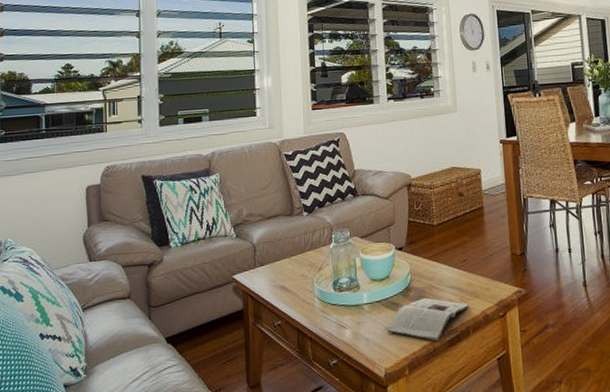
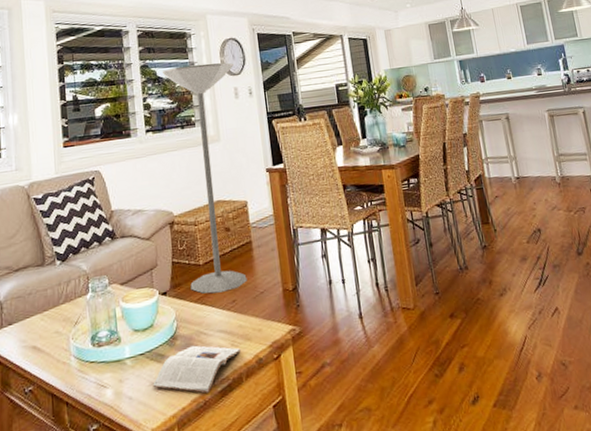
floor lamp: none [404,37,478,252] -> present [162,62,247,294]

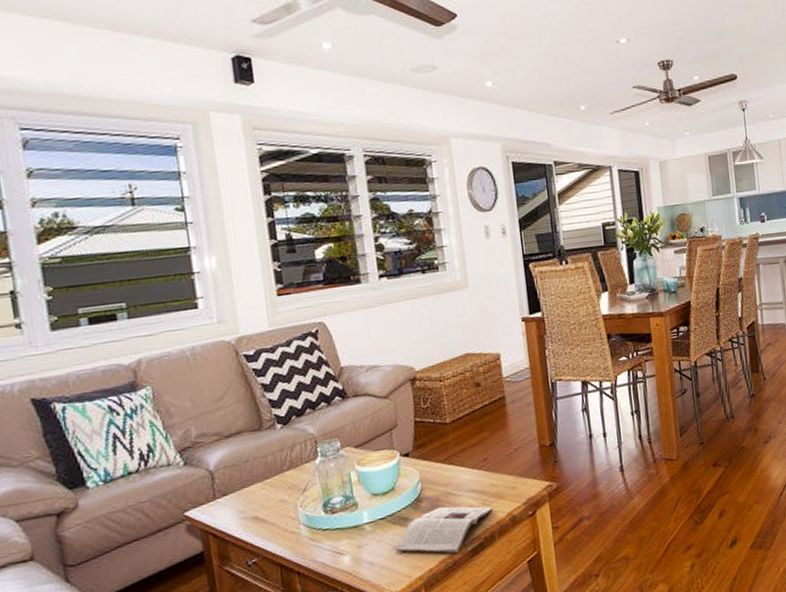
floor lamp: present [162,62,247,294] -> none [396,196,500,454]

